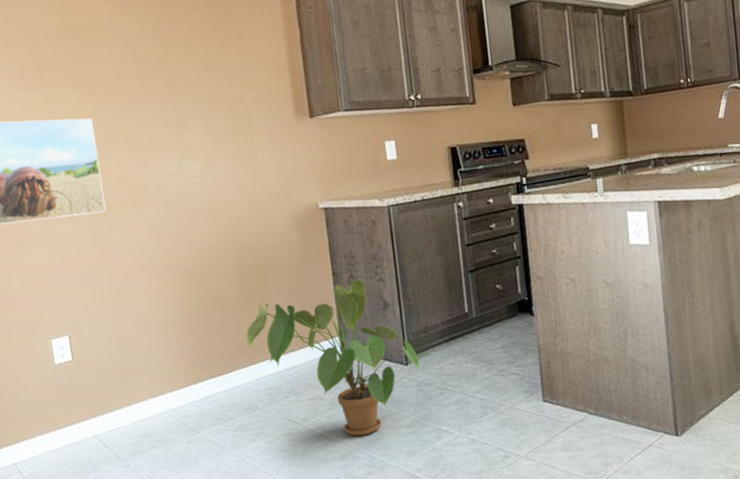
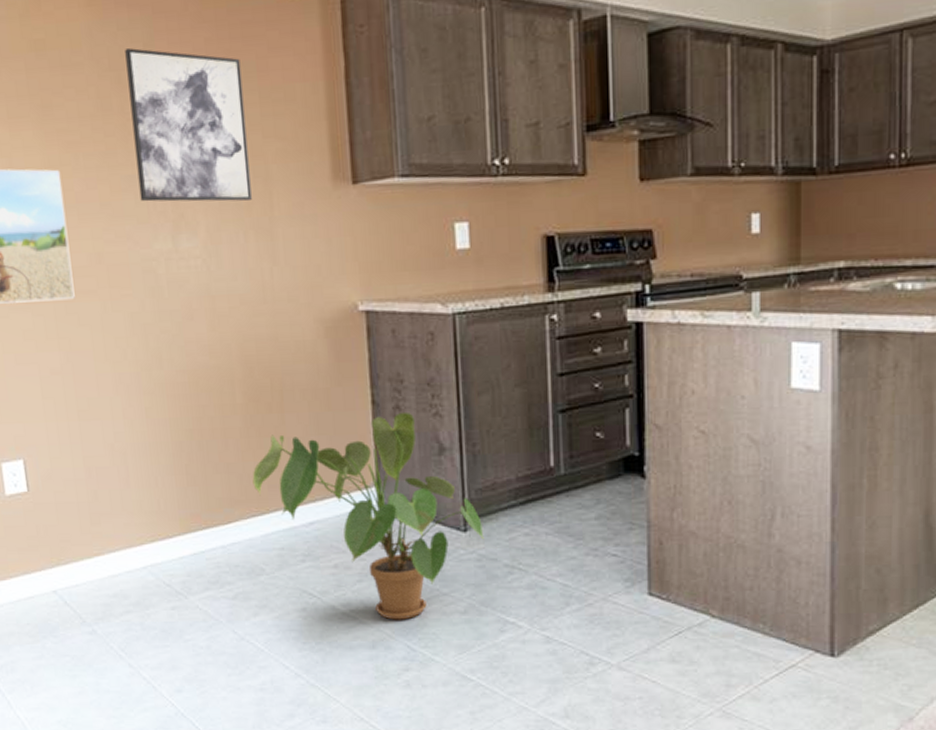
wall art: none [139,29,237,138] -> present [125,48,252,202]

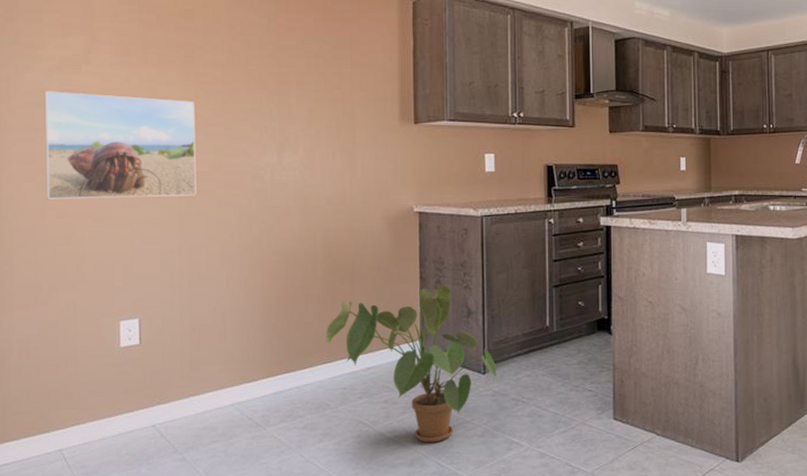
wall art: present [125,48,252,202] -> none [254,21,340,131]

